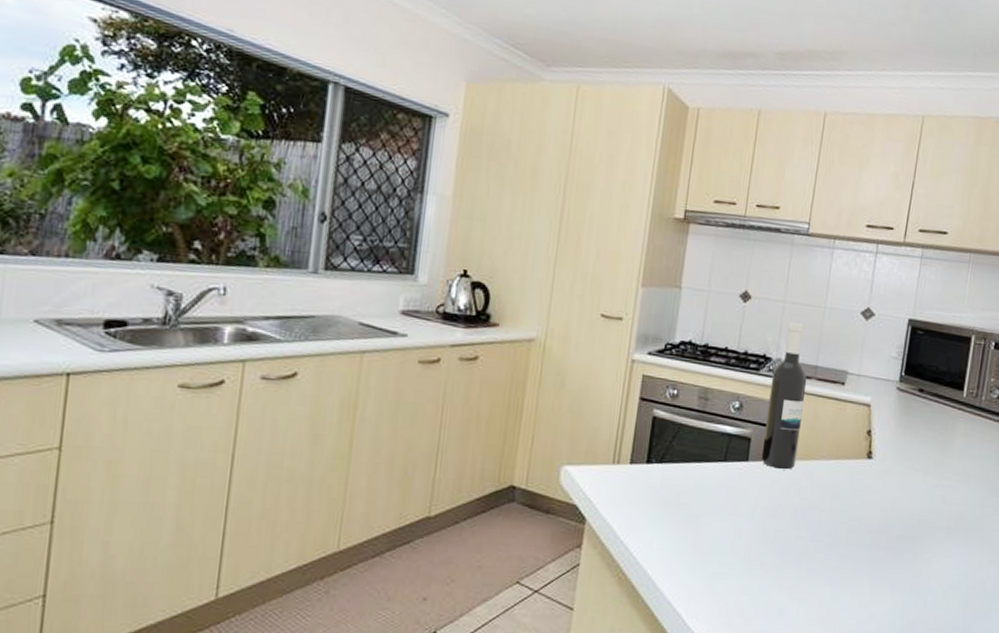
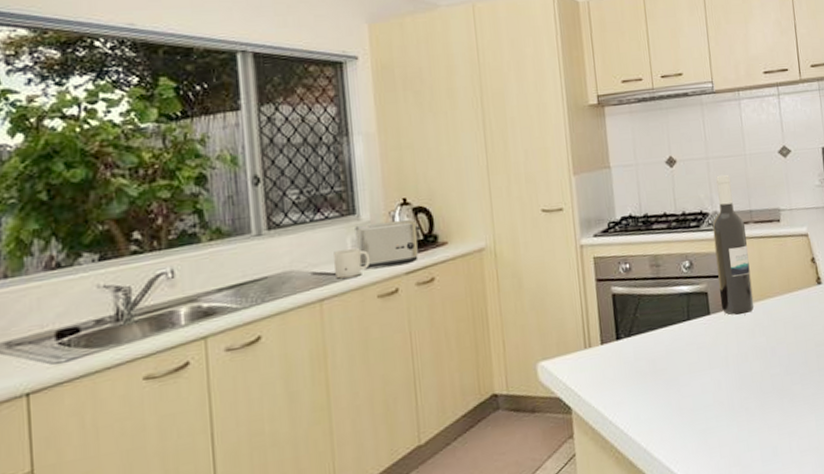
mug: none [381,307,420,337] -> present [332,248,371,279]
toaster: none [407,286,475,337] -> present [355,219,420,270]

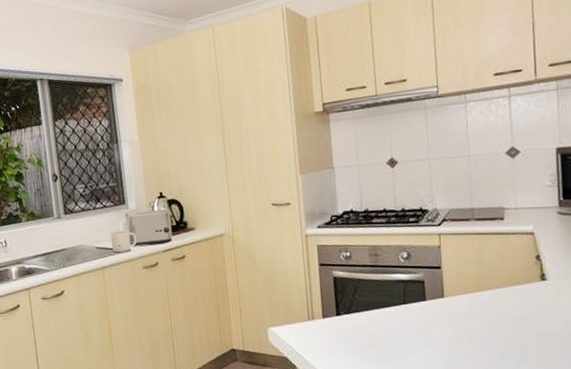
wine bottle: present [712,174,755,316] -> none [431,174,472,304]

